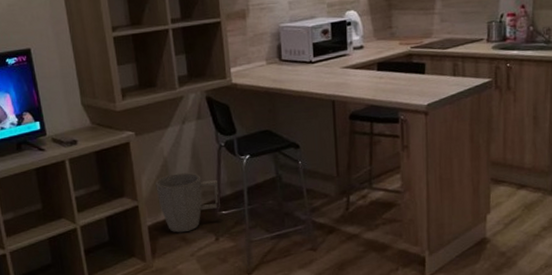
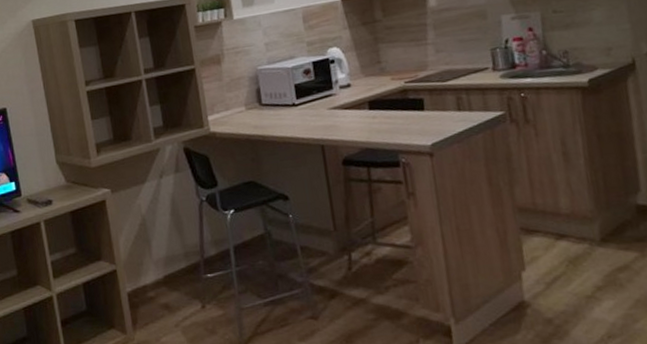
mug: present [155,173,220,233] -> none [134,231,205,300]

